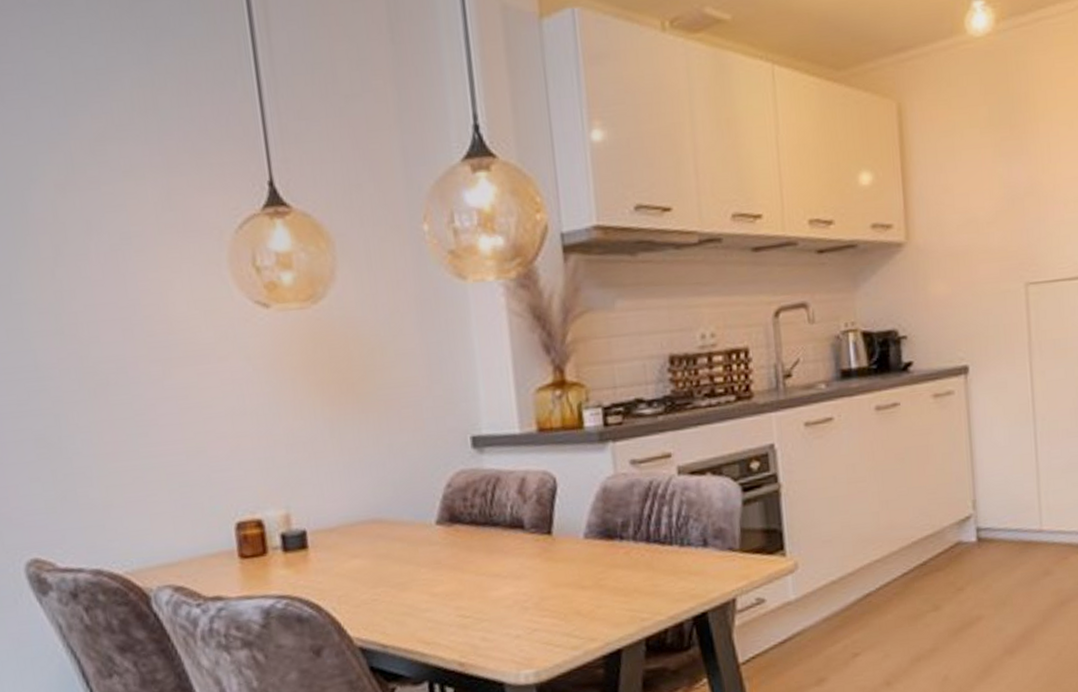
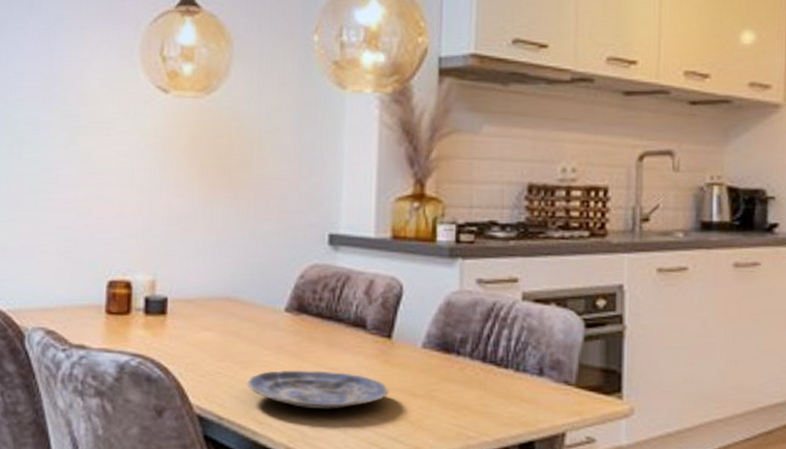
plate: none [406,576,557,621] -> present [246,370,389,410]

